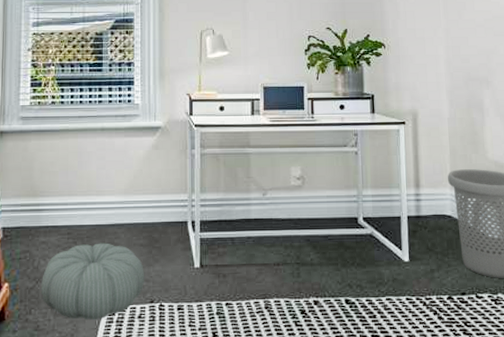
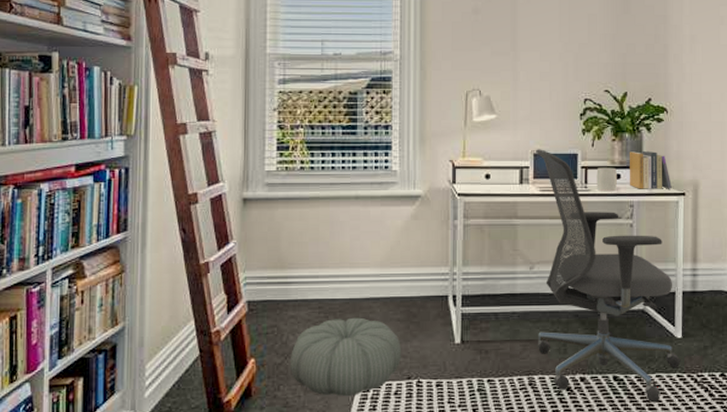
office chair: none [265,82,409,326] -> present [536,149,681,403]
mug: none [322,99,341,122] -> present [596,167,617,192]
books: none [351,82,392,119] -> present [629,150,672,189]

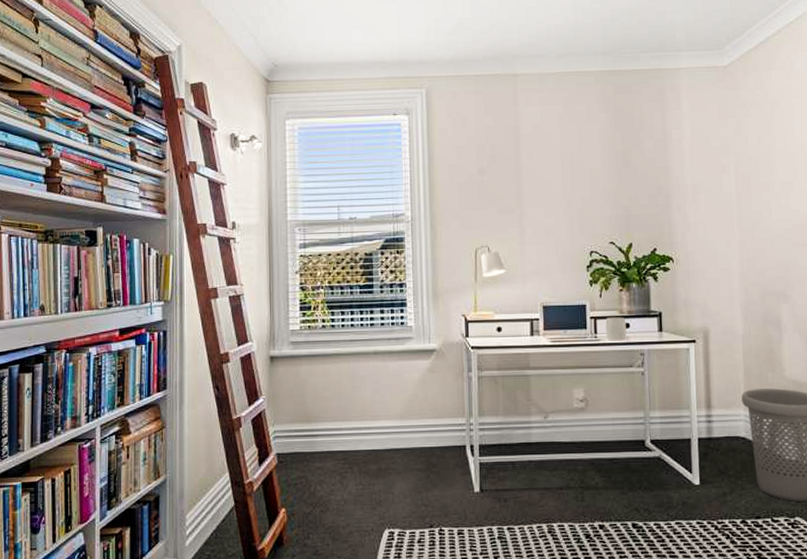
pouf: present [291,317,402,397] -> none [319,468,424,545]
office chair: present [536,149,681,403] -> none [545,301,700,550]
books: present [629,150,672,189] -> none [637,299,682,338]

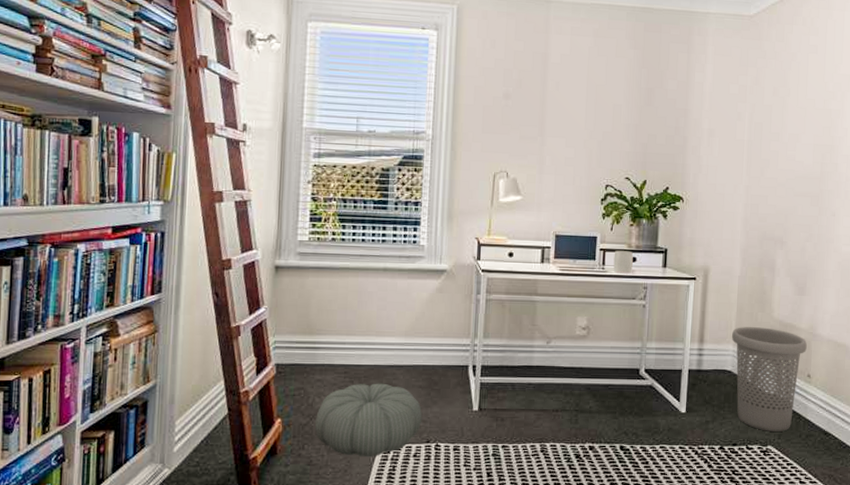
pouf: none [319,468,424,545] -> present [315,383,423,457]

